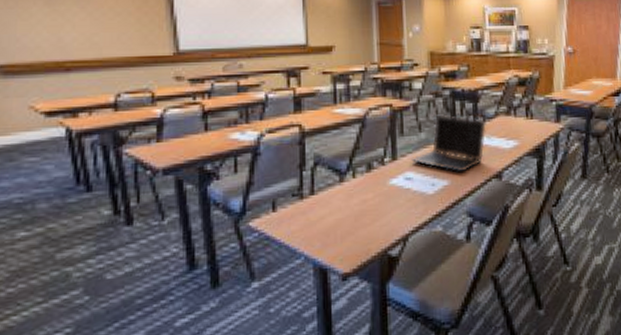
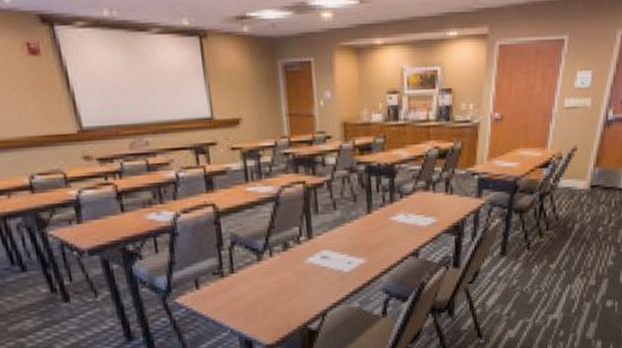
laptop computer: present [411,114,487,173] -> none [327,191,404,251]

